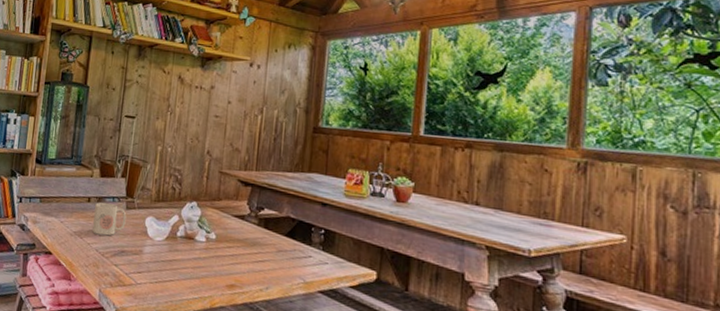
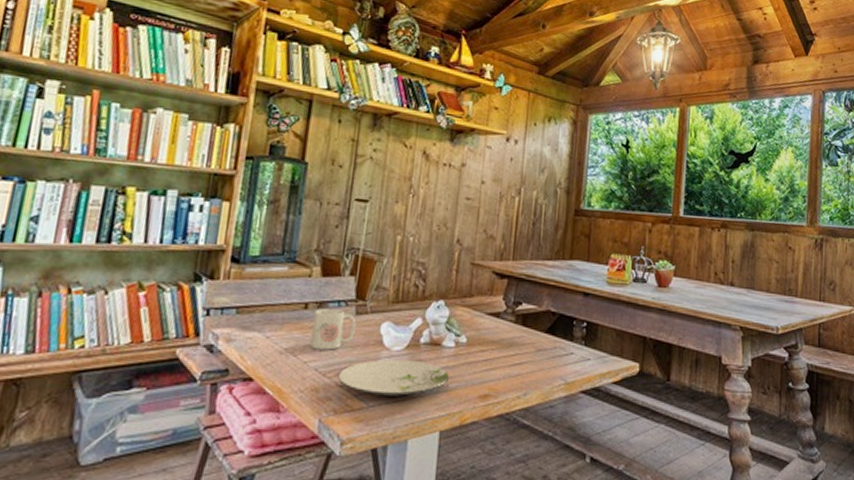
plate: none [113,246,201,279] -> present [337,359,449,398]

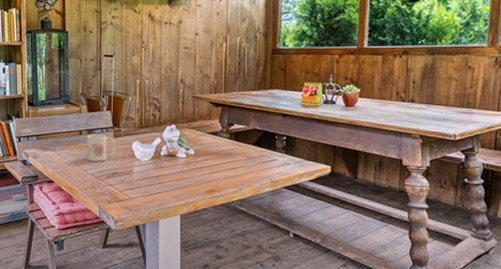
plate: present [337,359,449,398] -> none [107,167,184,193]

